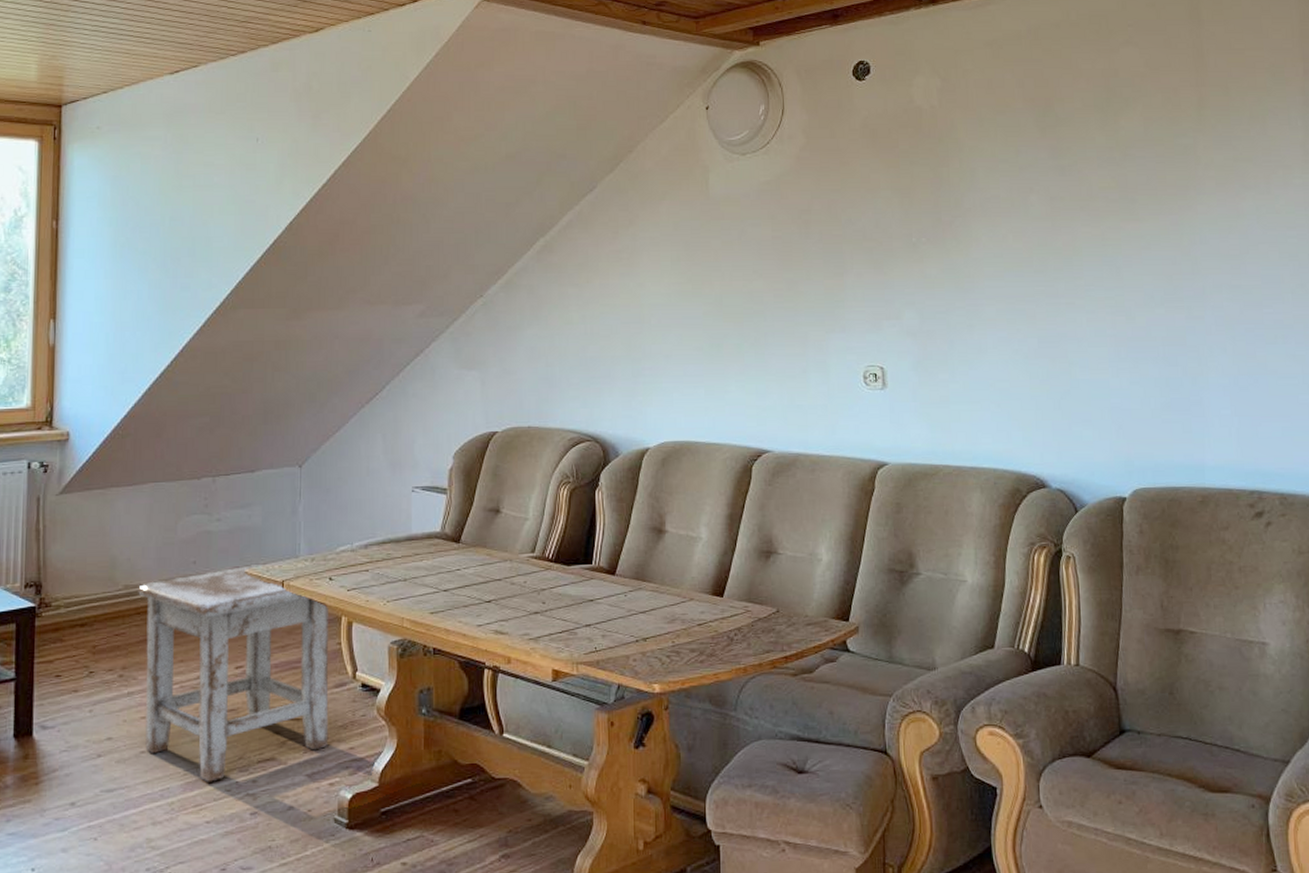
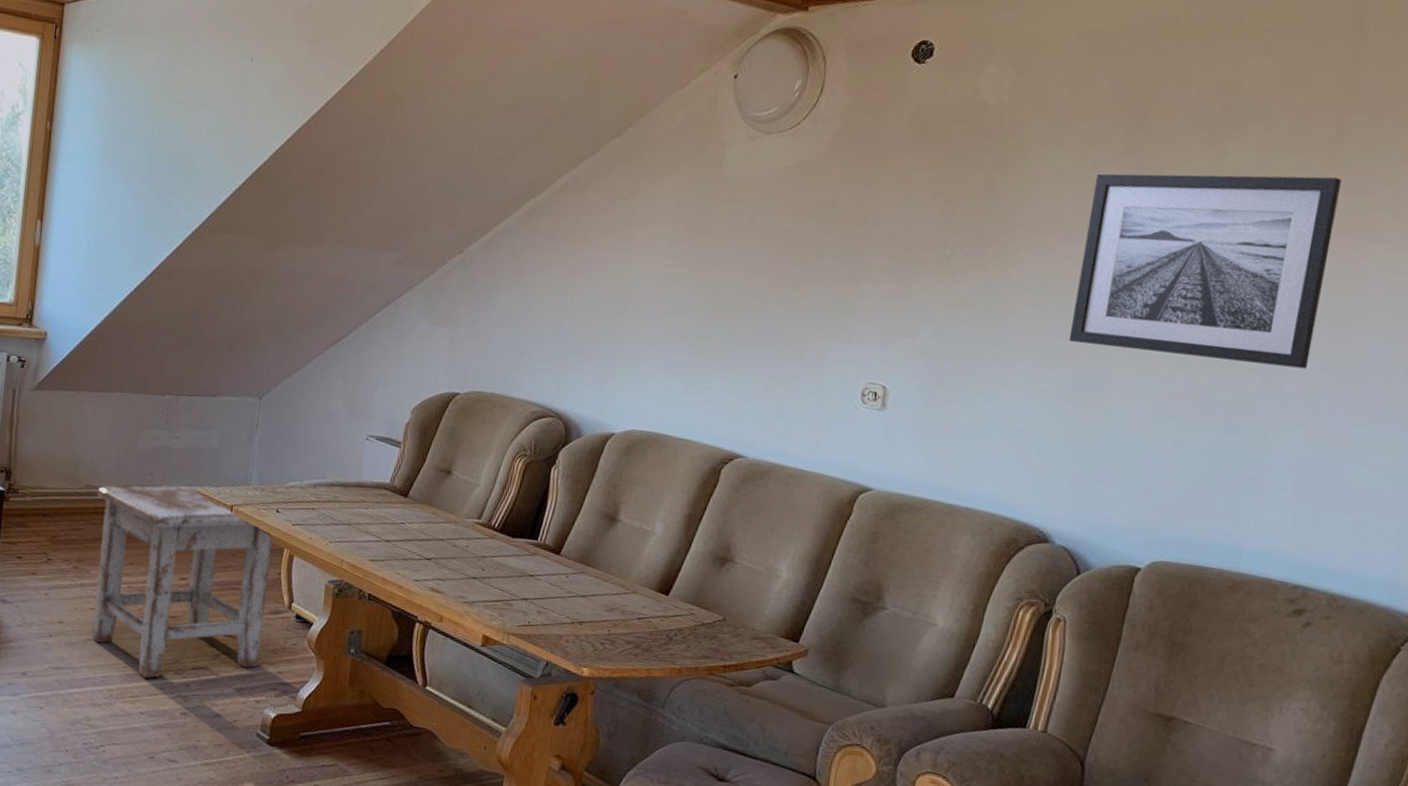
wall art: none [1021,138,1219,304] -> present [1068,173,1341,369]

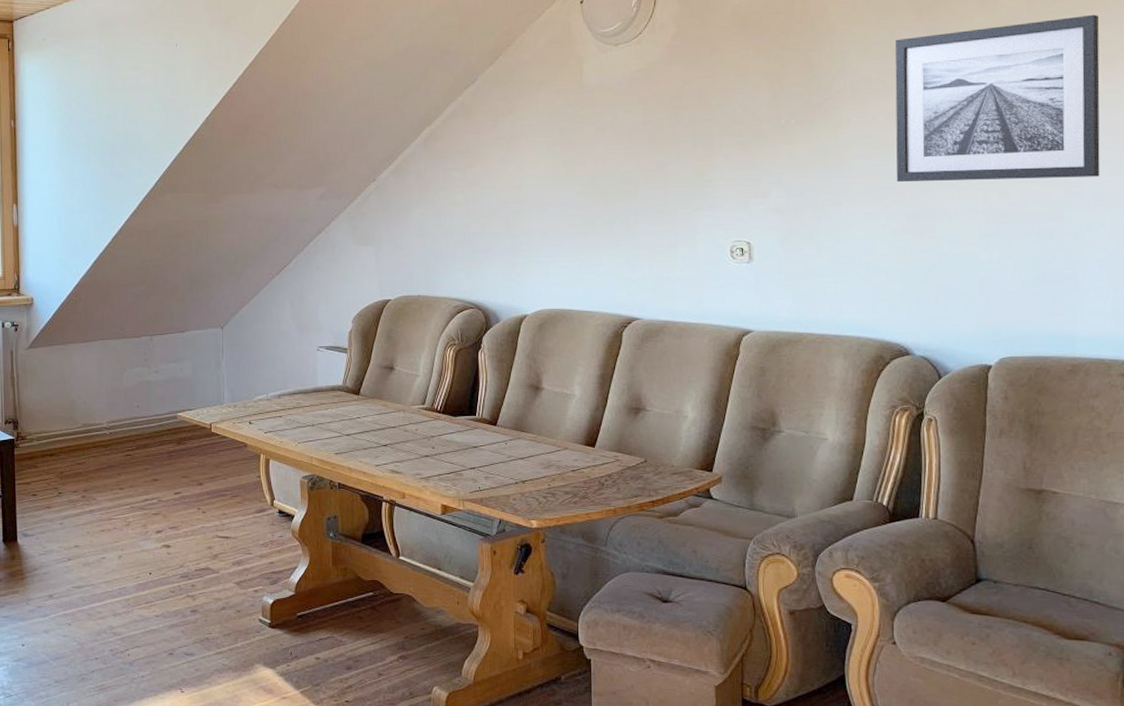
stool: present [92,485,272,678] -> none [94,408,252,584]

